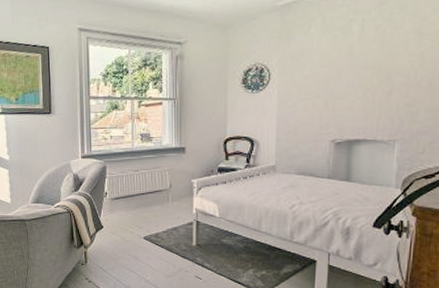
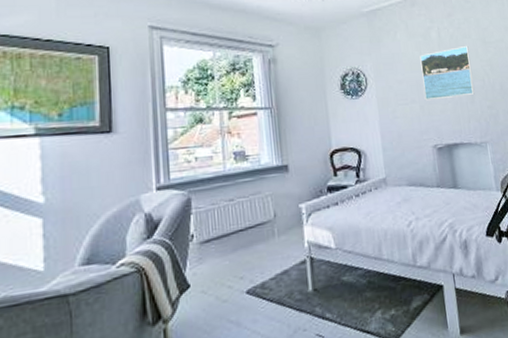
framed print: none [330,38,397,97] -> present [419,45,475,101]

